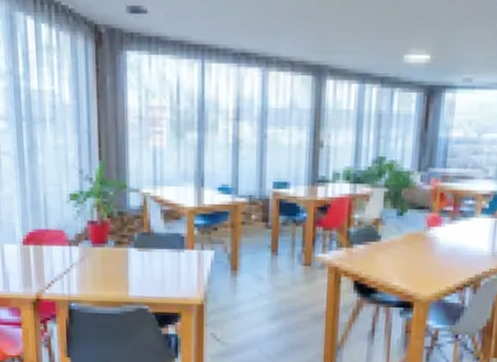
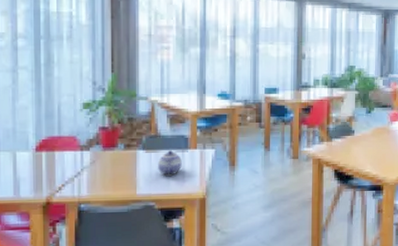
teapot: none [151,249,178,278] -> present [158,150,182,176]

